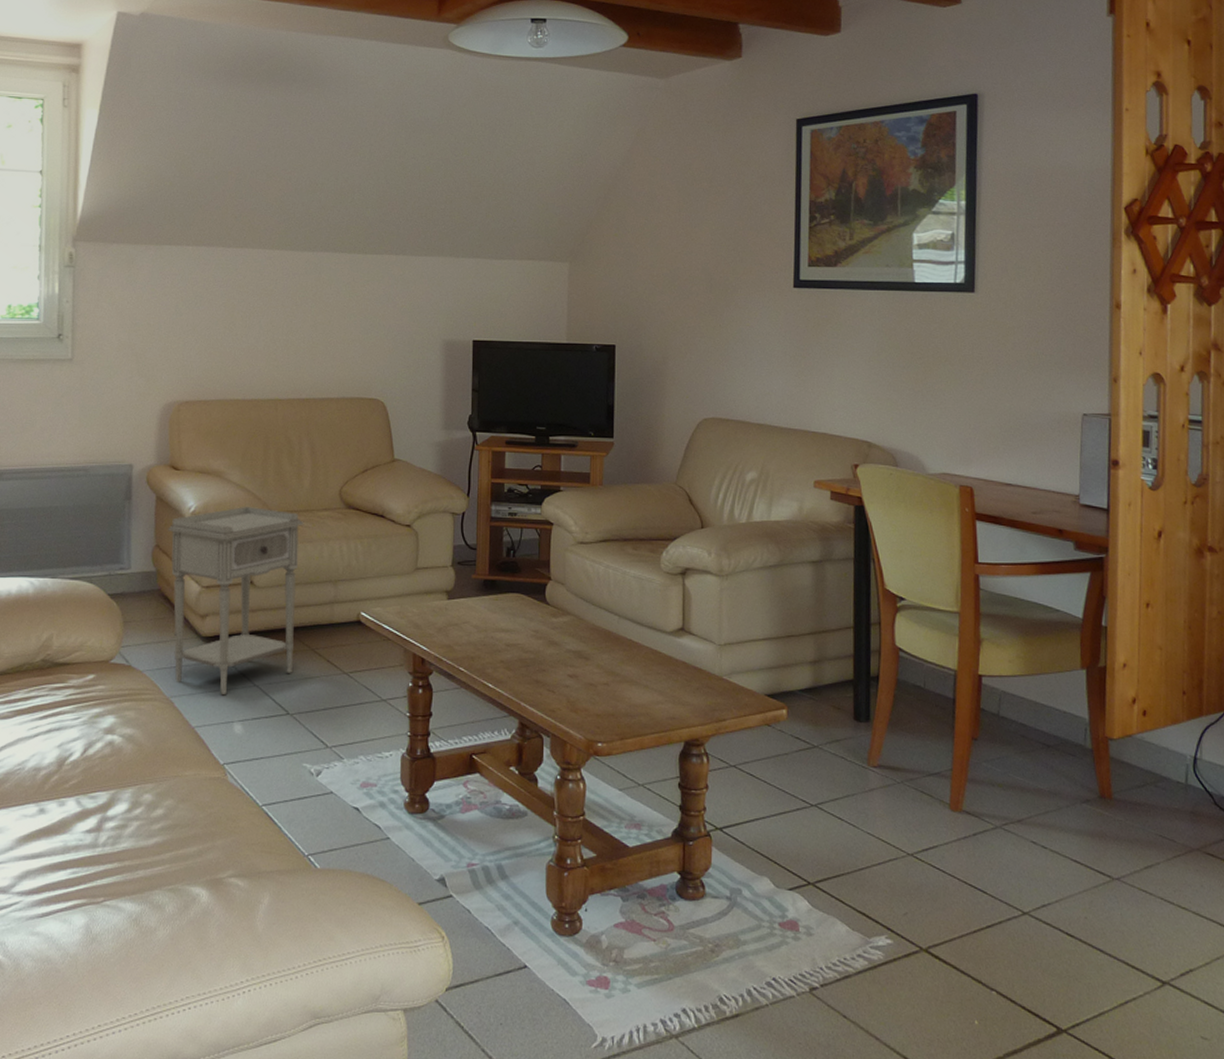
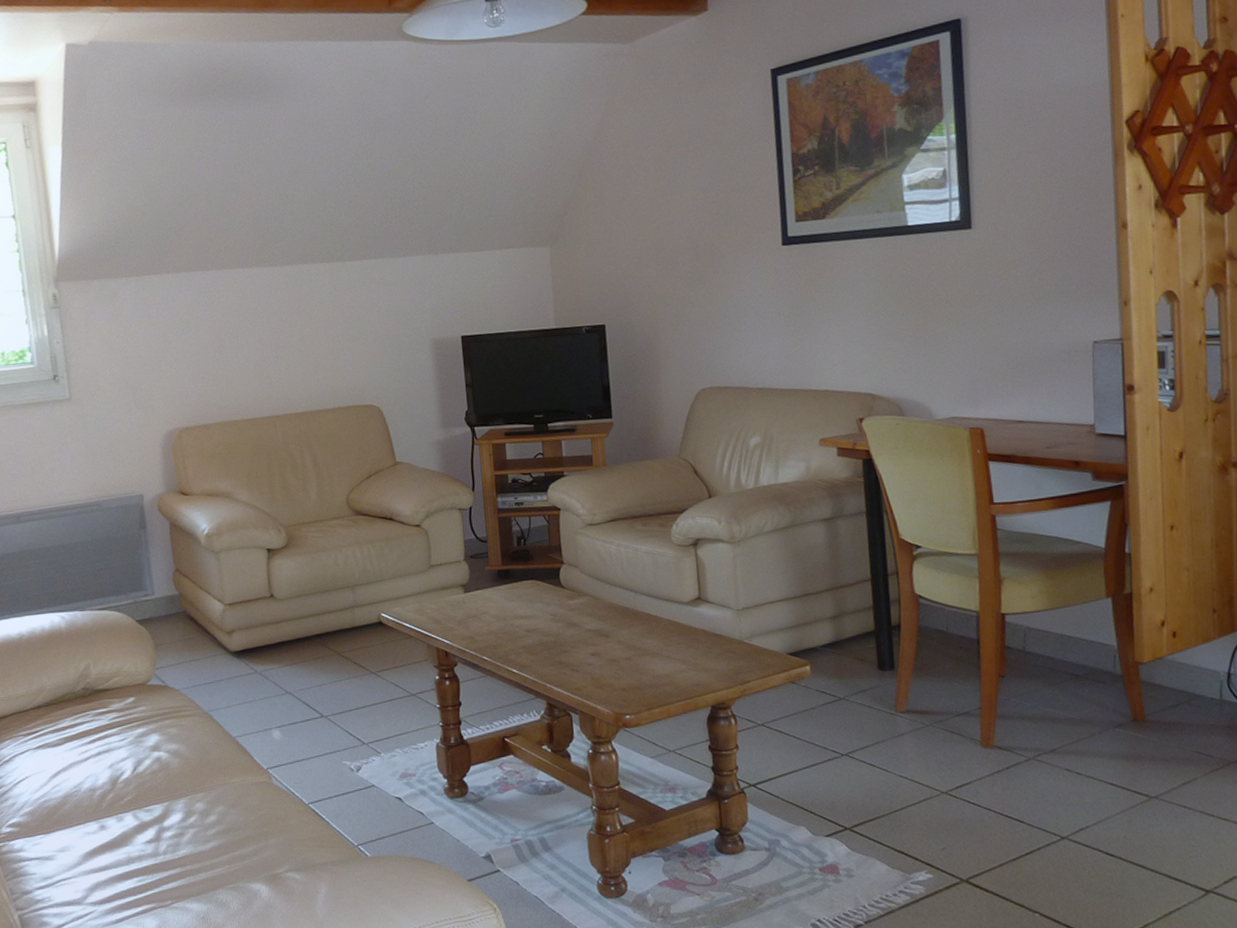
nightstand: present [168,507,304,696] -> none [185,523,322,705]

